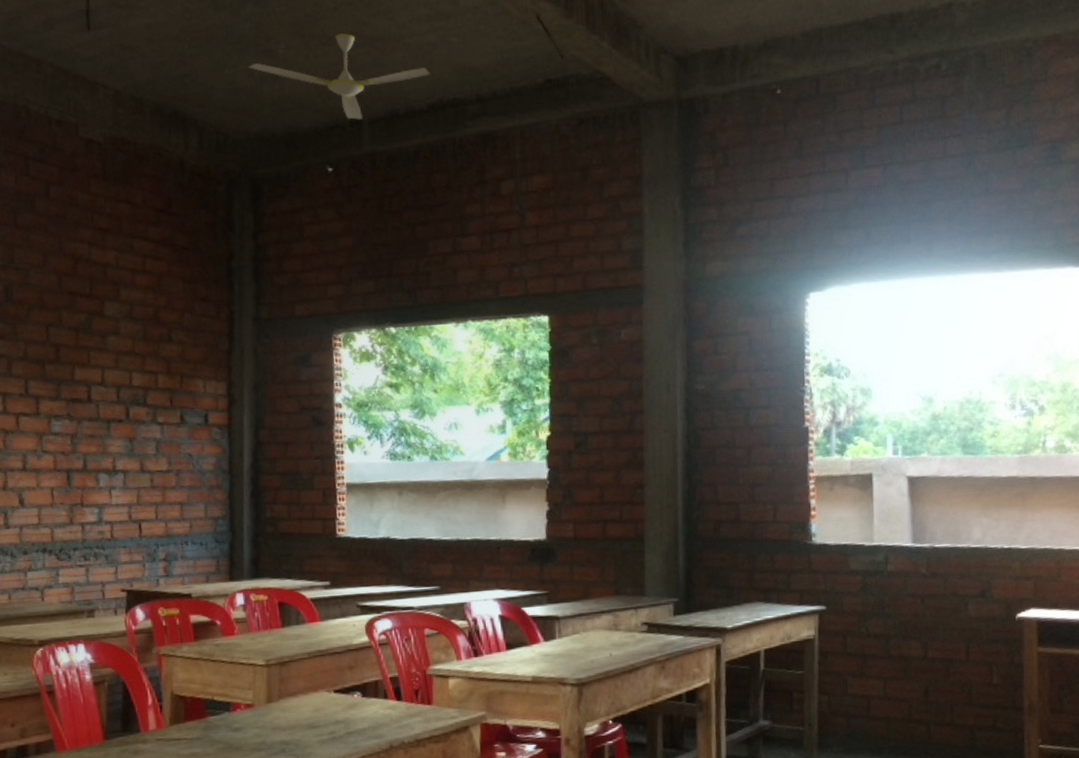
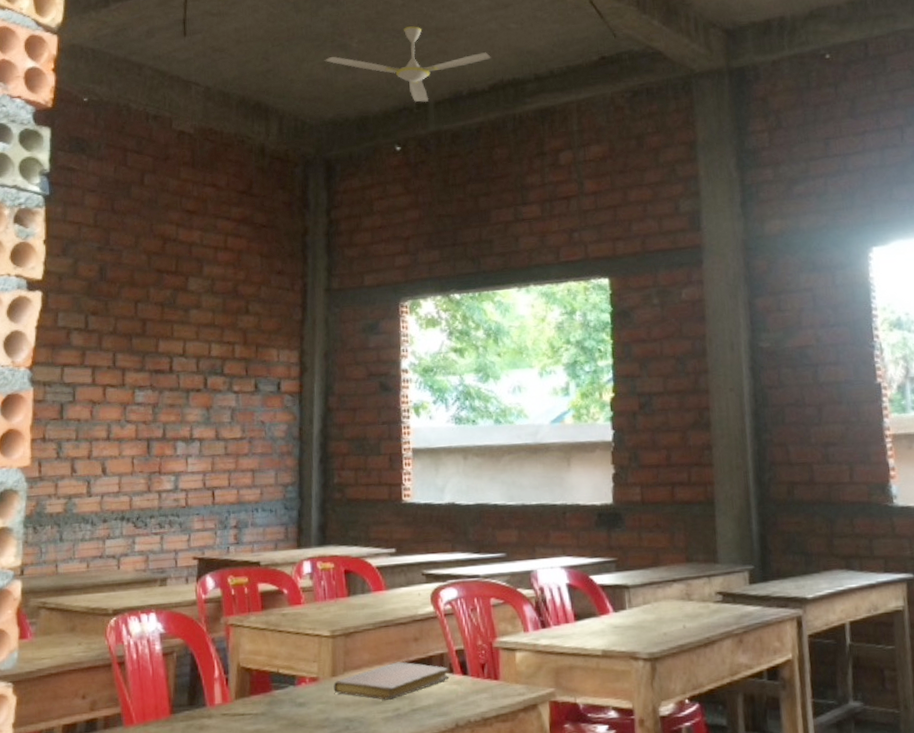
notebook: none [269,688,384,724] -> present [333,662,449,700]

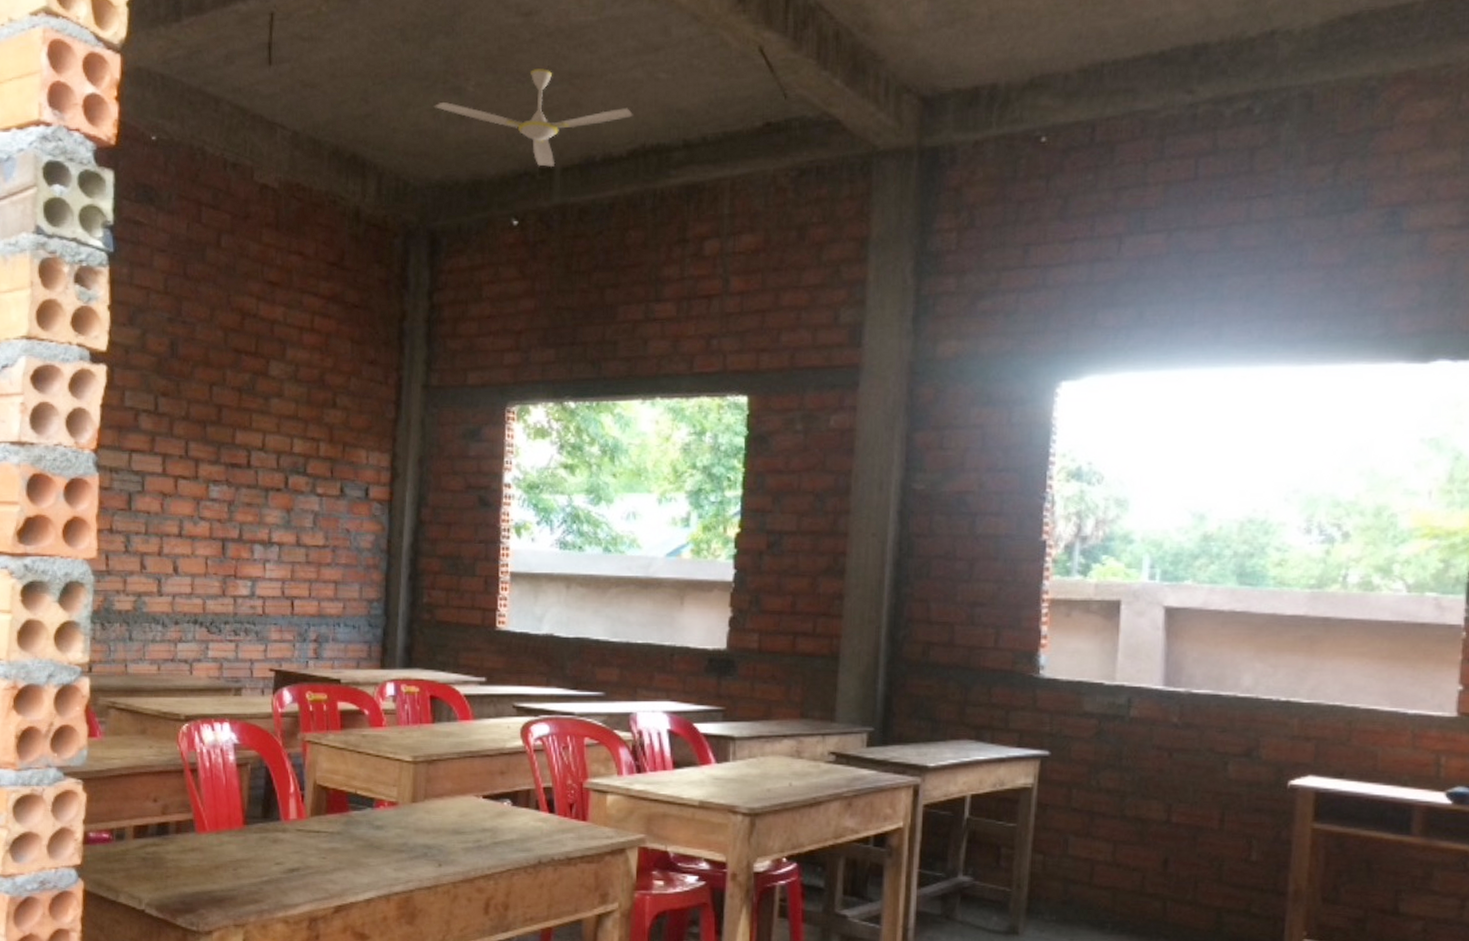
notebook: present [333,662,449,700] -> none [413,794,535,831]

